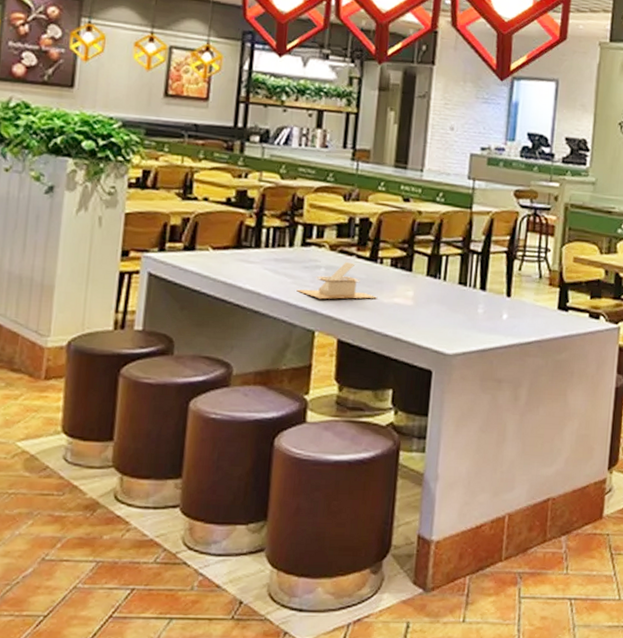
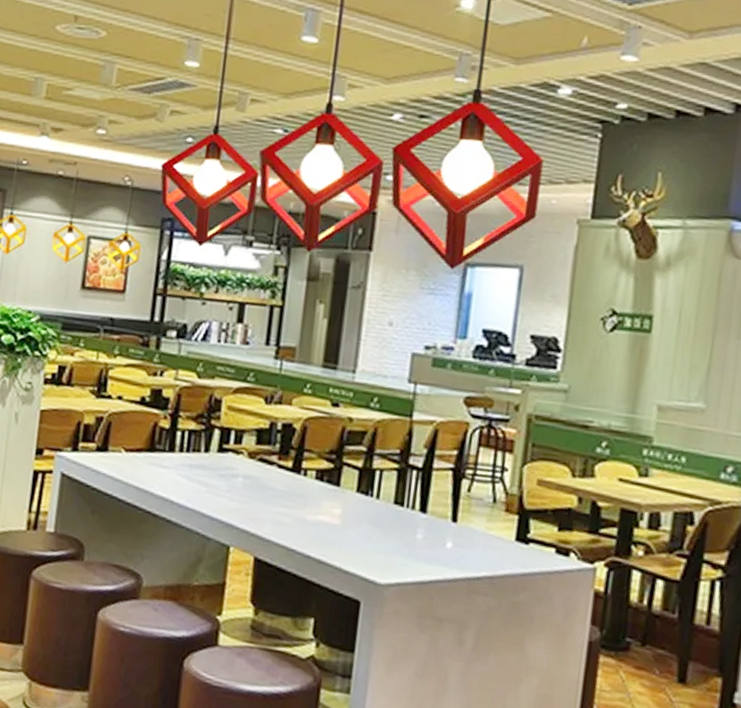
napkin holder: present [296,262,378,299] -> none [211,472,300,514]

